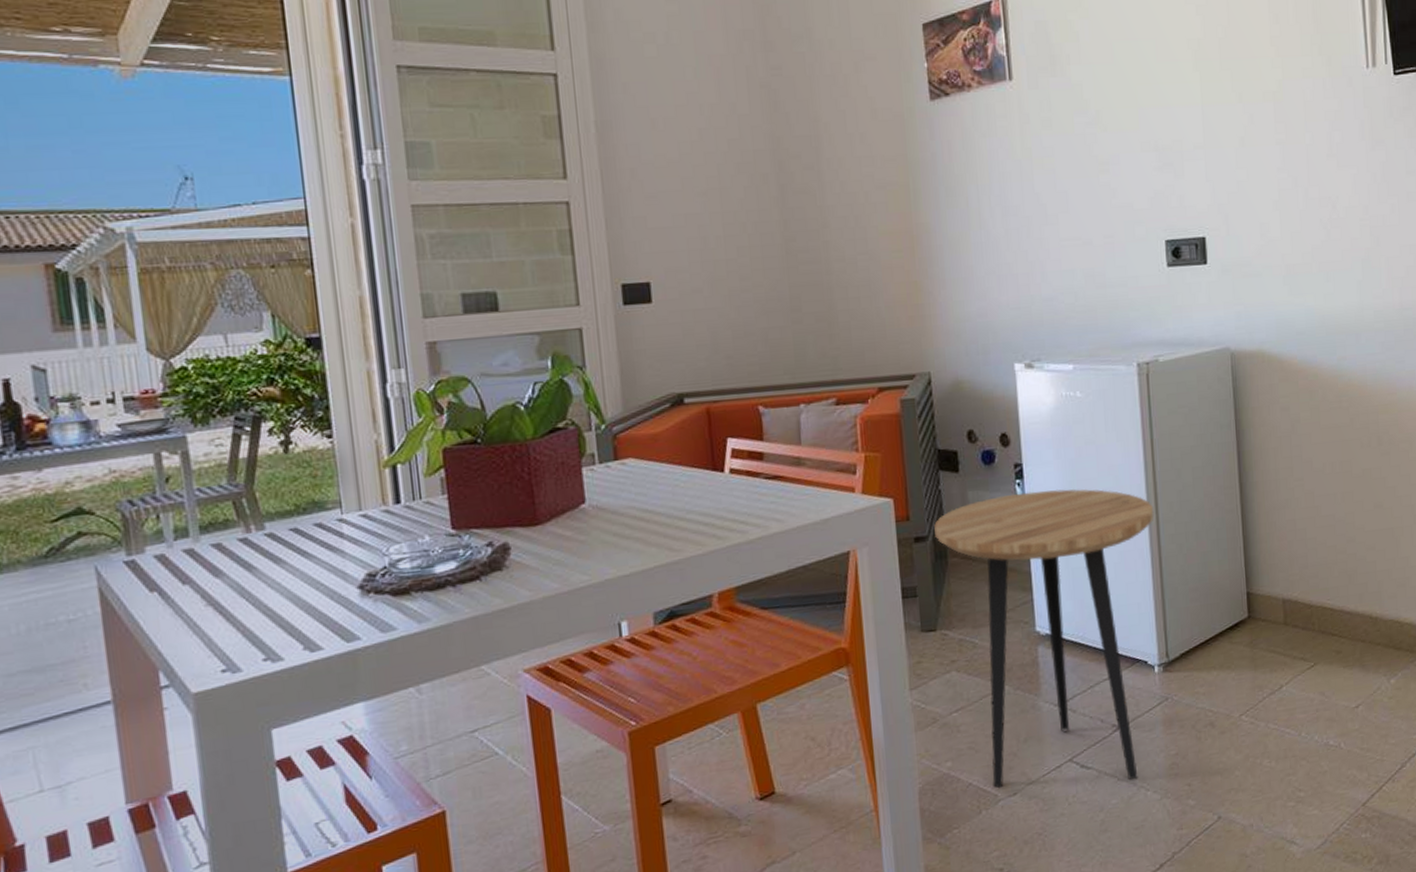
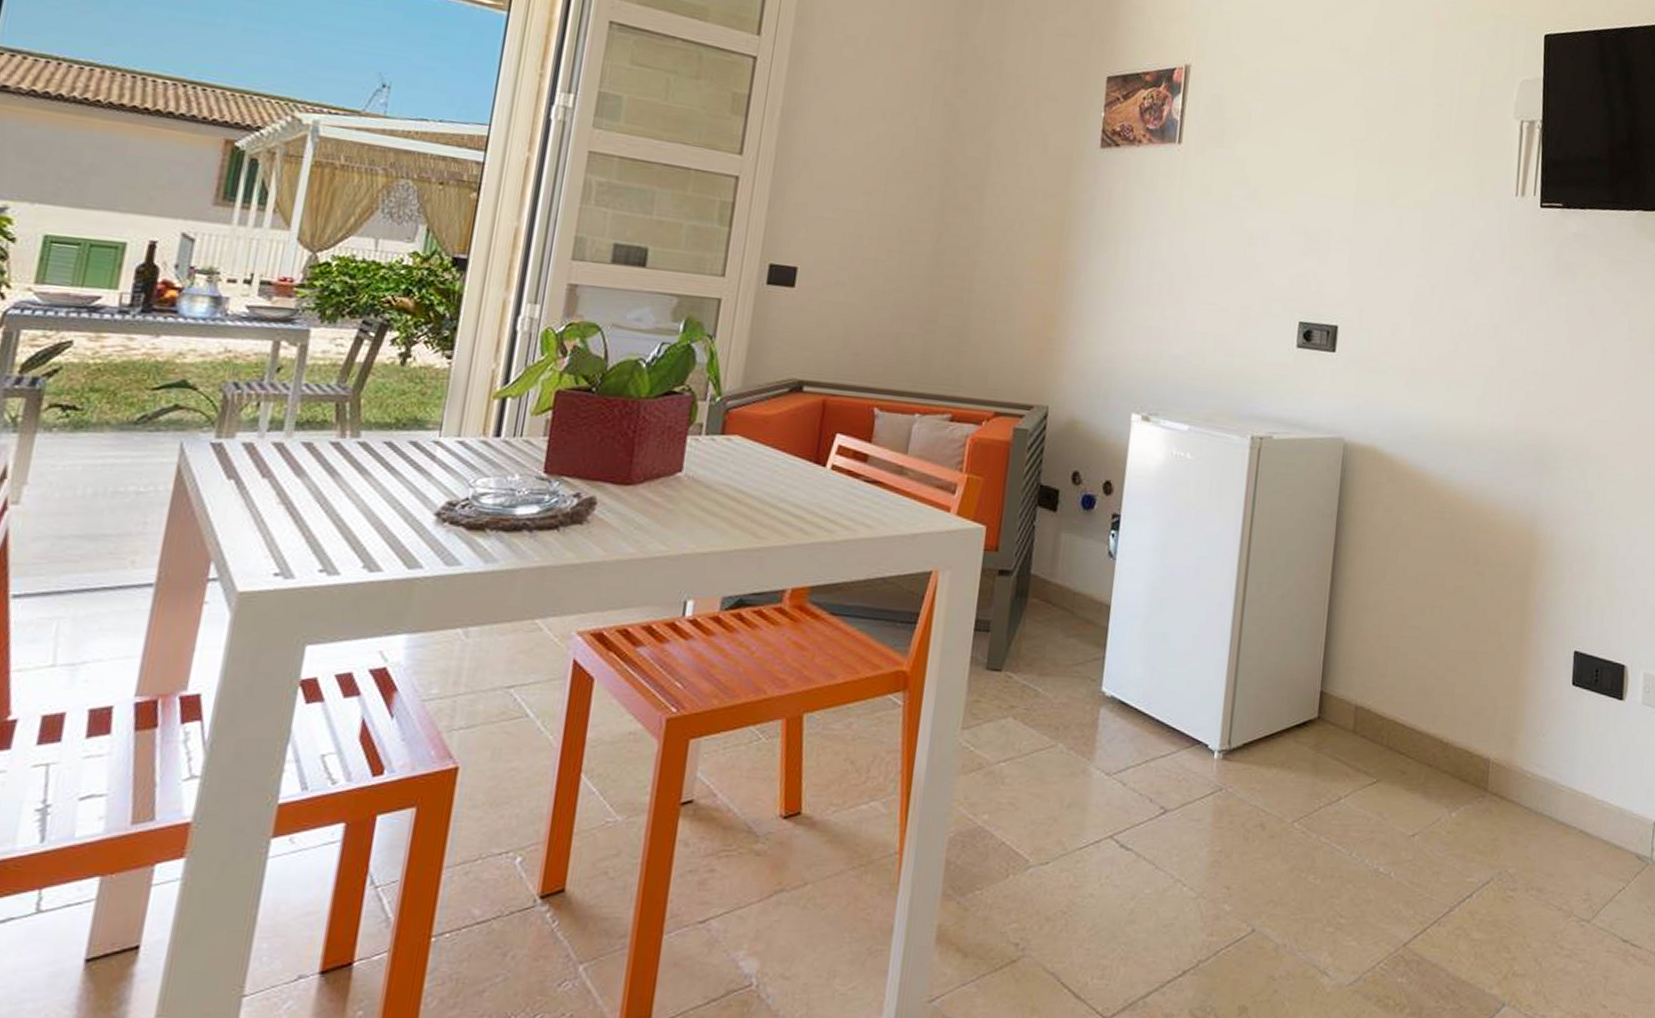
side table: present [934,489,1154,788] -> none [1020,544,1243,871]

